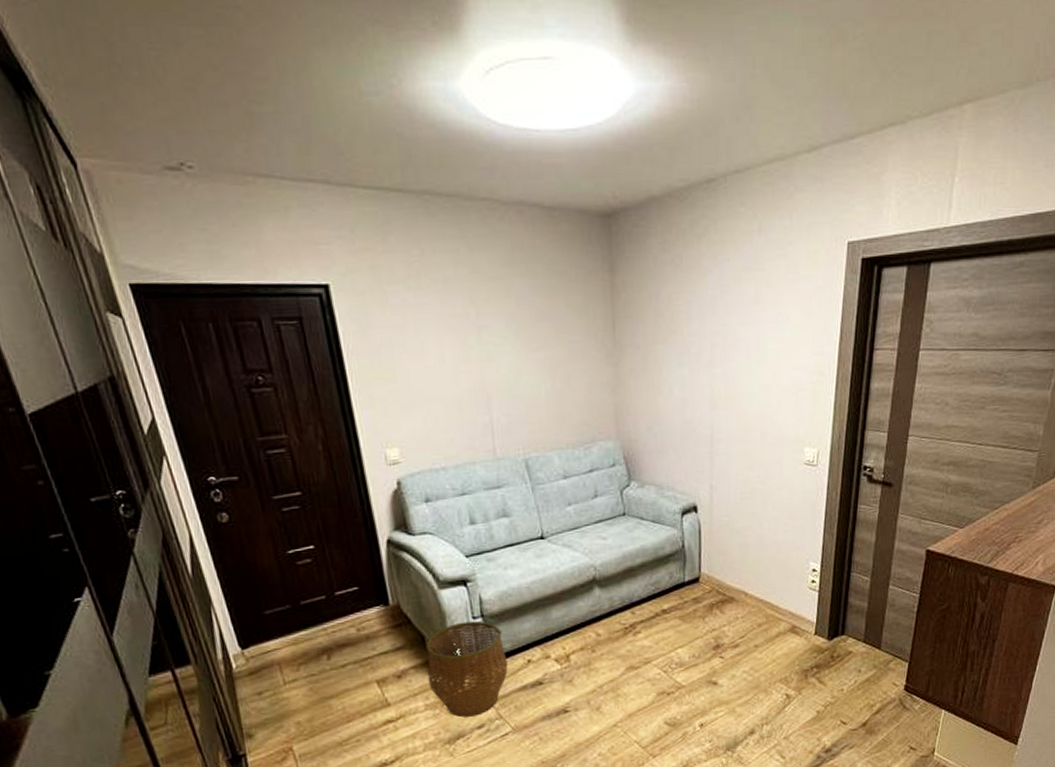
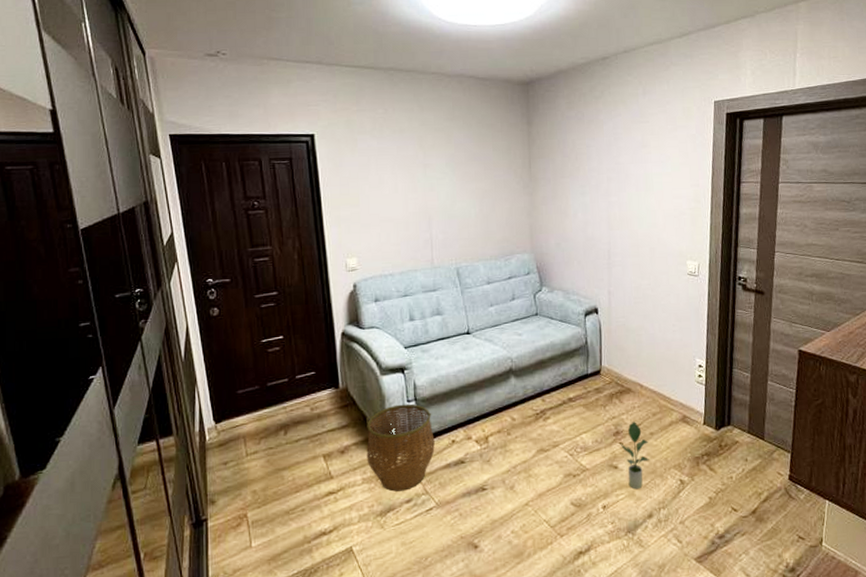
potted plant: none [720,634,753,706] -> present [620,422,650,490]

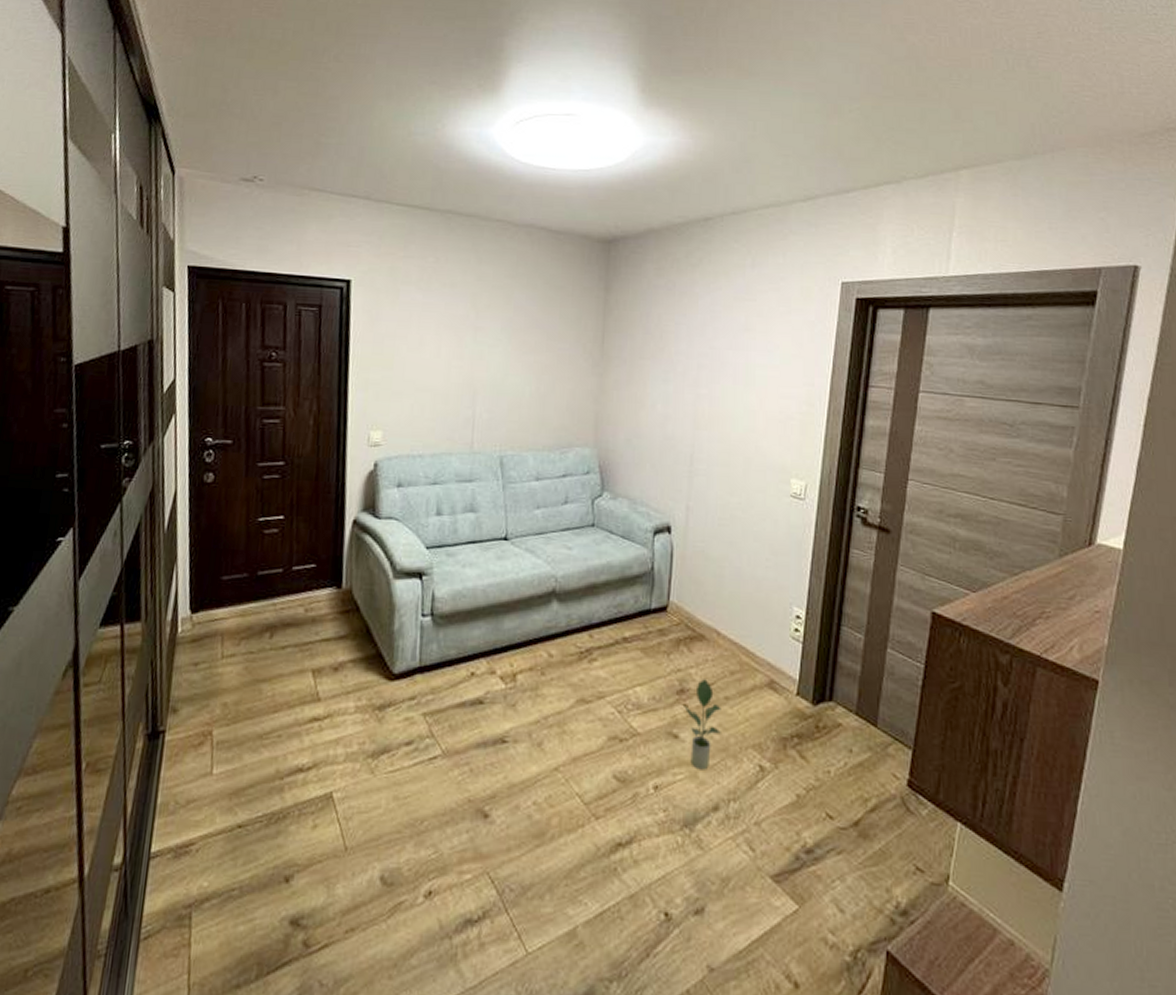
basket: present [366,404,435,492] -> none [363,618,450,729]

